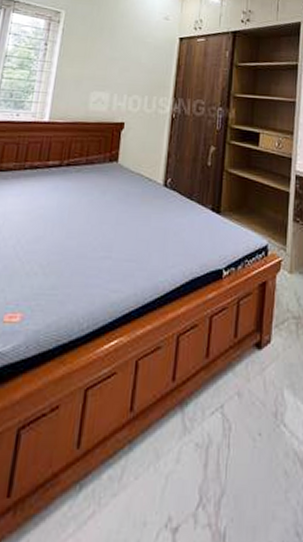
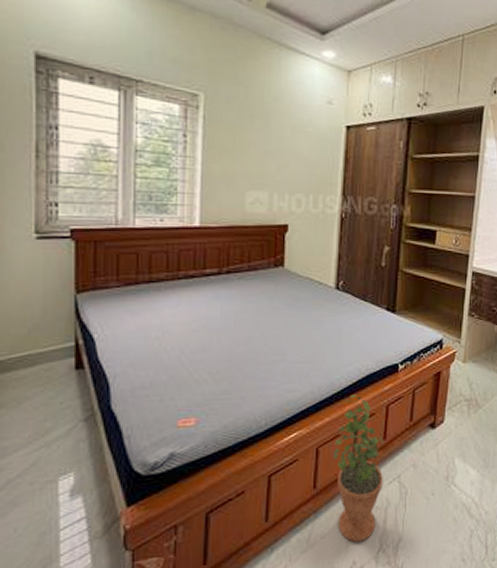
potted plant: none [152,301,206,489] -> present [332,394,383,542]

